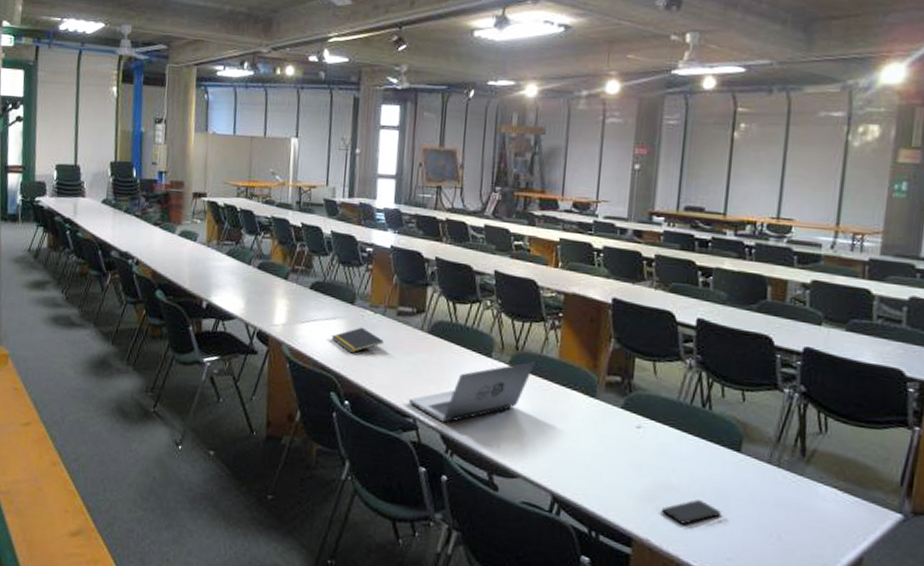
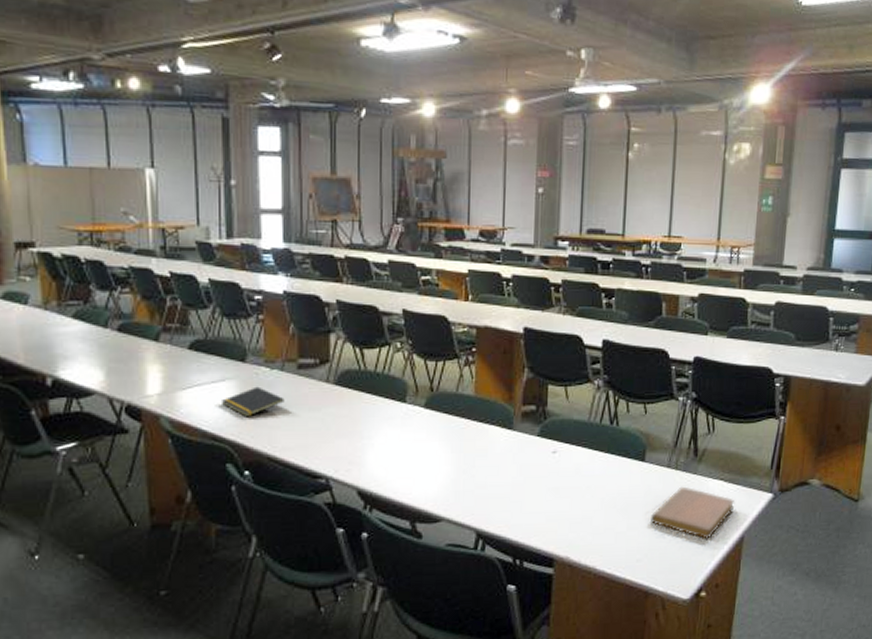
laptop: present [408,361,535,423] -> none [318,401,451,478]
smartphone: present [661,500,721,525] -> none [578,512,630,537]
notebook: none [746,486,852,552] -> present [651,486,735,539]

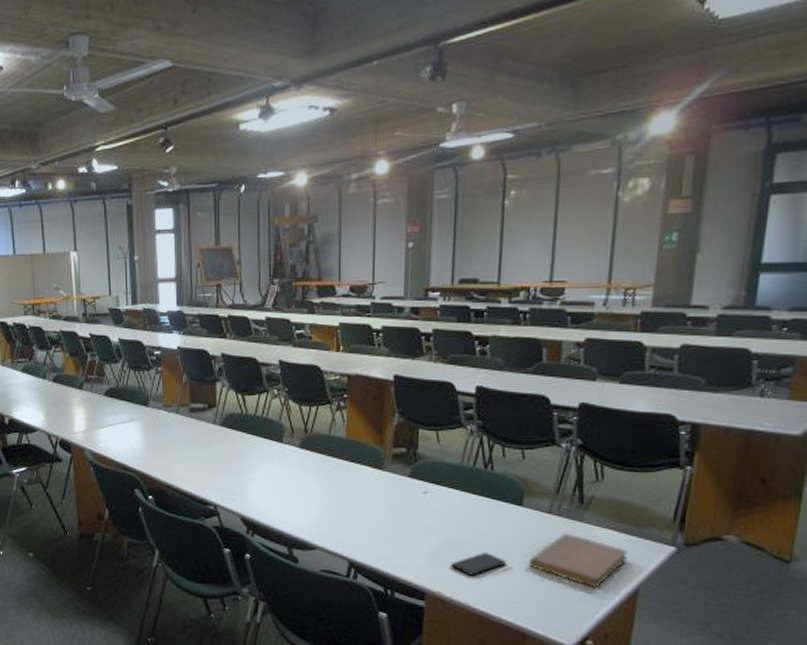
notepad: present [222,386,285,417] -> none [130,426,180,452]
smartphone: none [578,512,630,537] -> present [450,553,506,576]

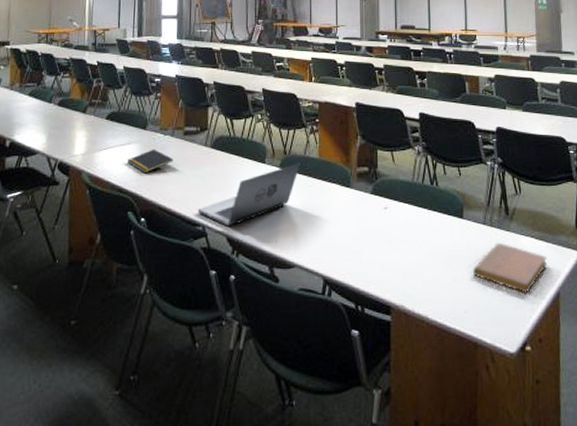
notepad: none [130,426,180,452] -> present [127,149,173,174]
laptop: none [208,442,324,506] -> present [197,163,300,226]
smartphone: present [450,553,506,576] -> none [410,264,455,287]

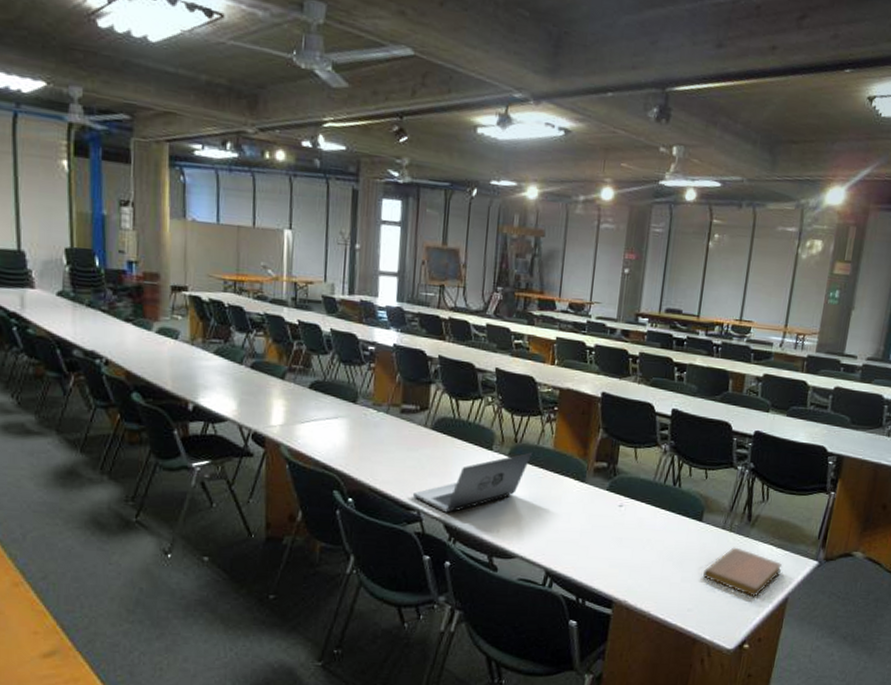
notepad: present [127,149,173,174] -> none [334,425,387,452]

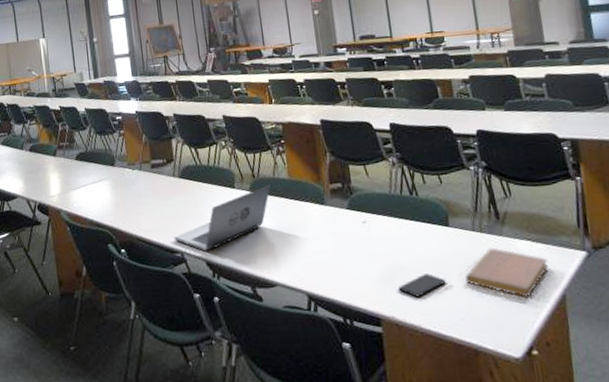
smartphone: none [637,564,684,585] -> present [397,273,446,297]

